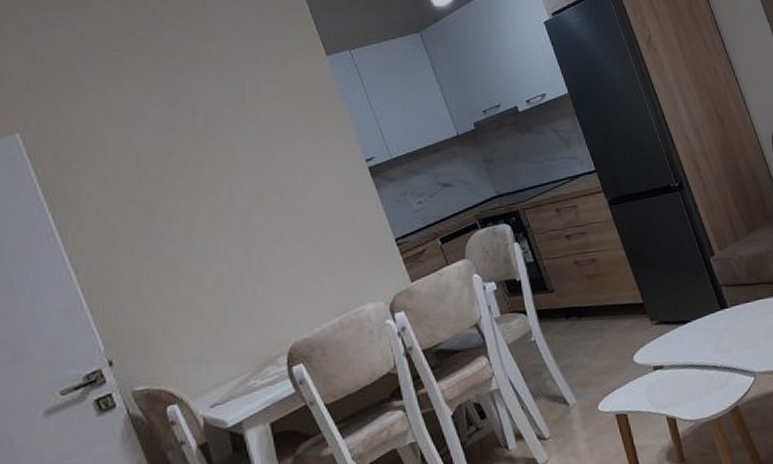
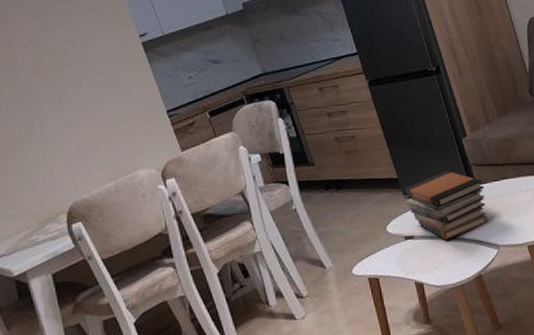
book stack: none [651,293,742,370] -> present [404,171,488,241]

